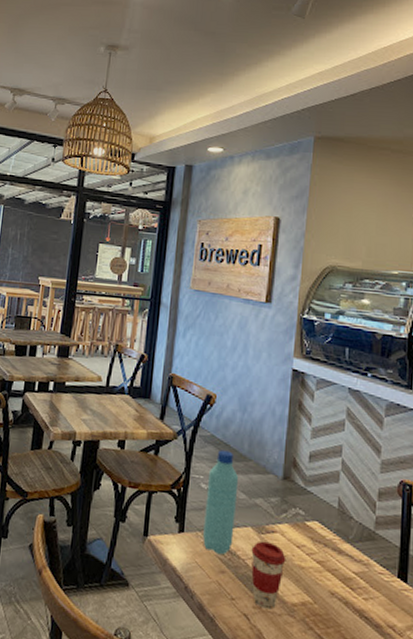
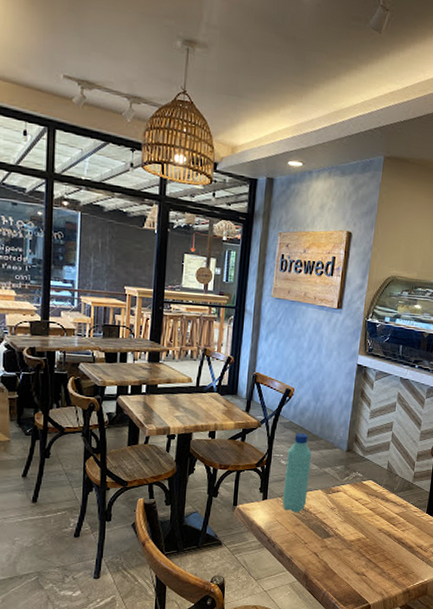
coffee cup: present [251,541,287,610] -> none [320,499,347,547]

